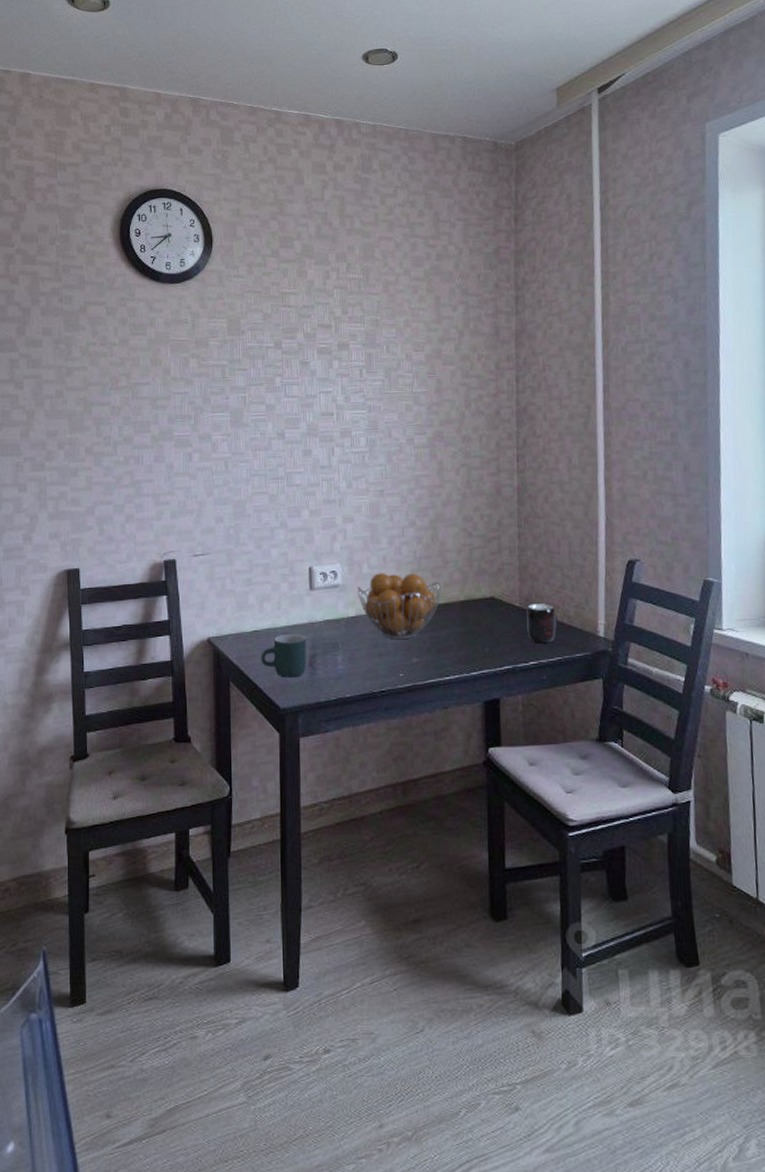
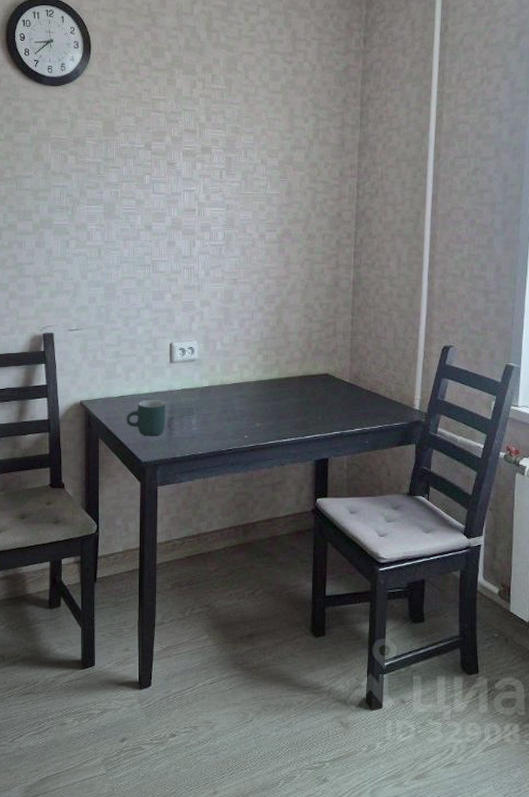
fruit basket: present [357,573,441,639] -> none [211,350,283,406]
mug: present [526,603,558,643] -> none [355,380,380,414]

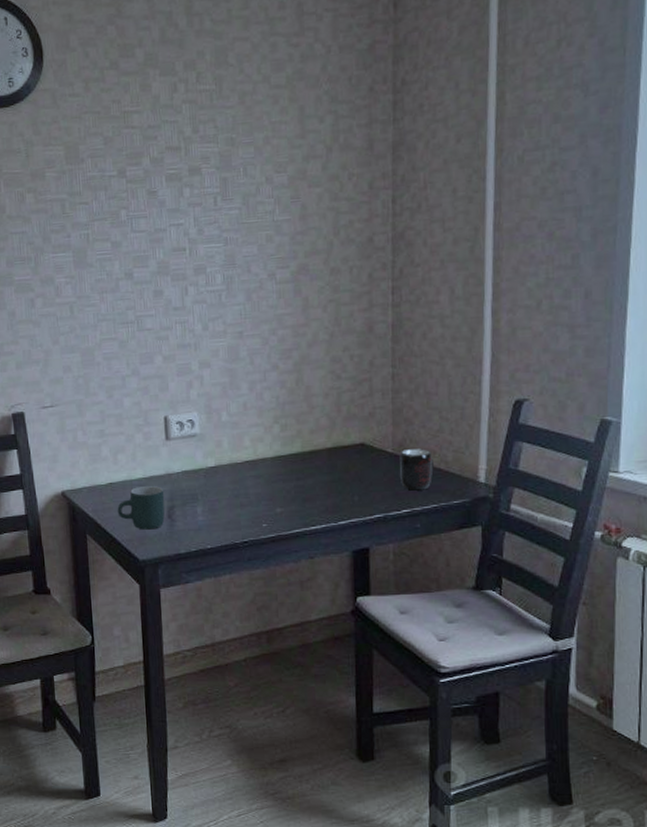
mug: none [355,380,380,414] -> present [400,449,434,491]

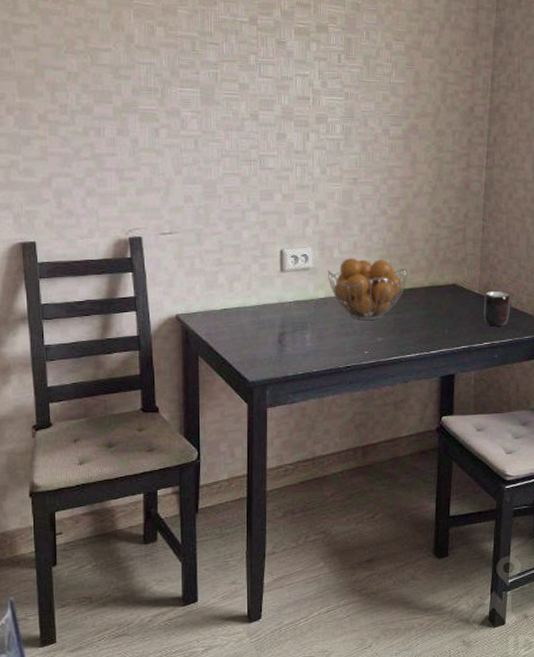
mug: present [117,485,165,530] -> none [230,312,276,353]
fruit basket: none [216,420,307,489] -> present [327,258,408,320]

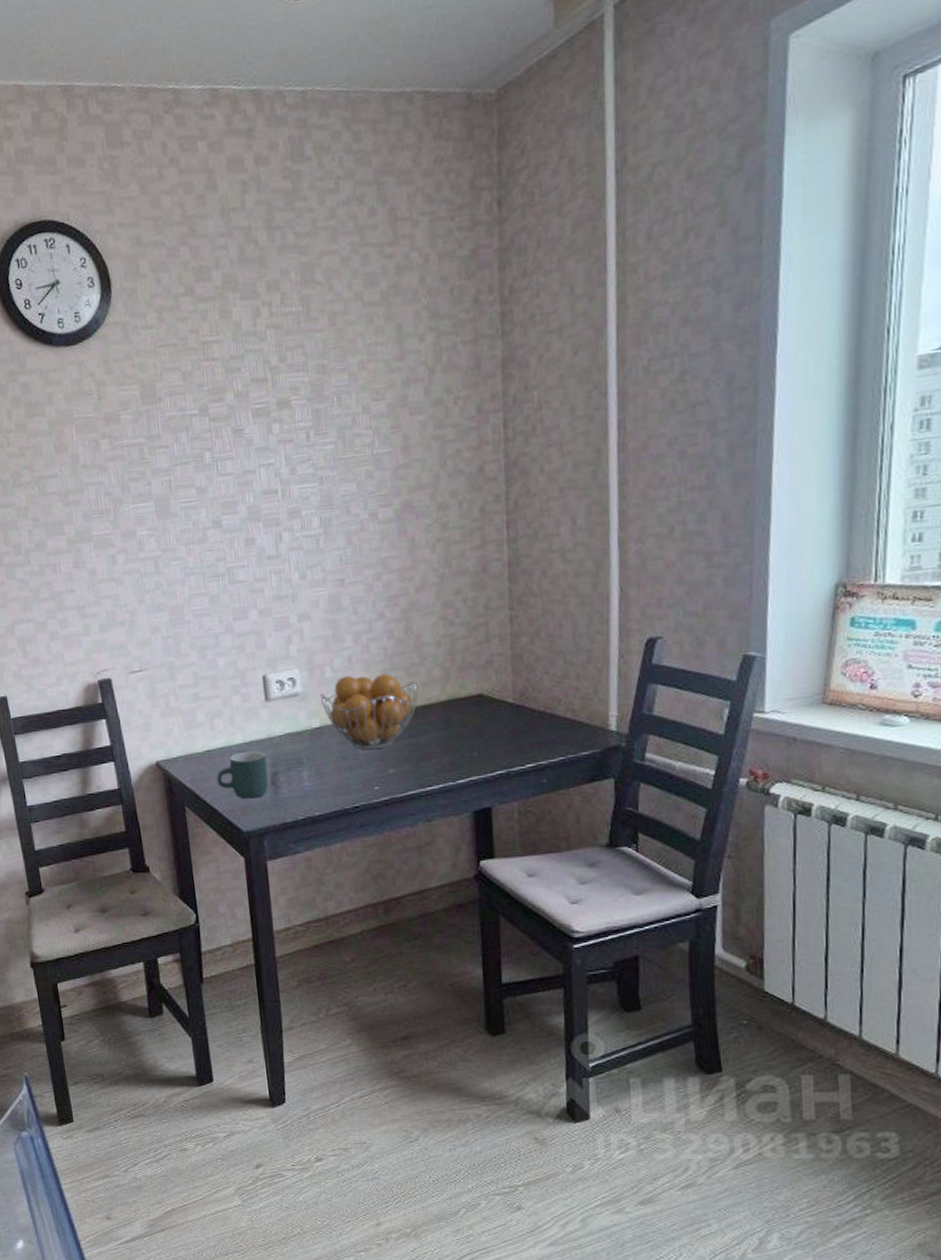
mug: none [230,312,276,353] -> present [216,751,268,799]
mug: present [484,291,511,326] -> none [521,697,559,743]

